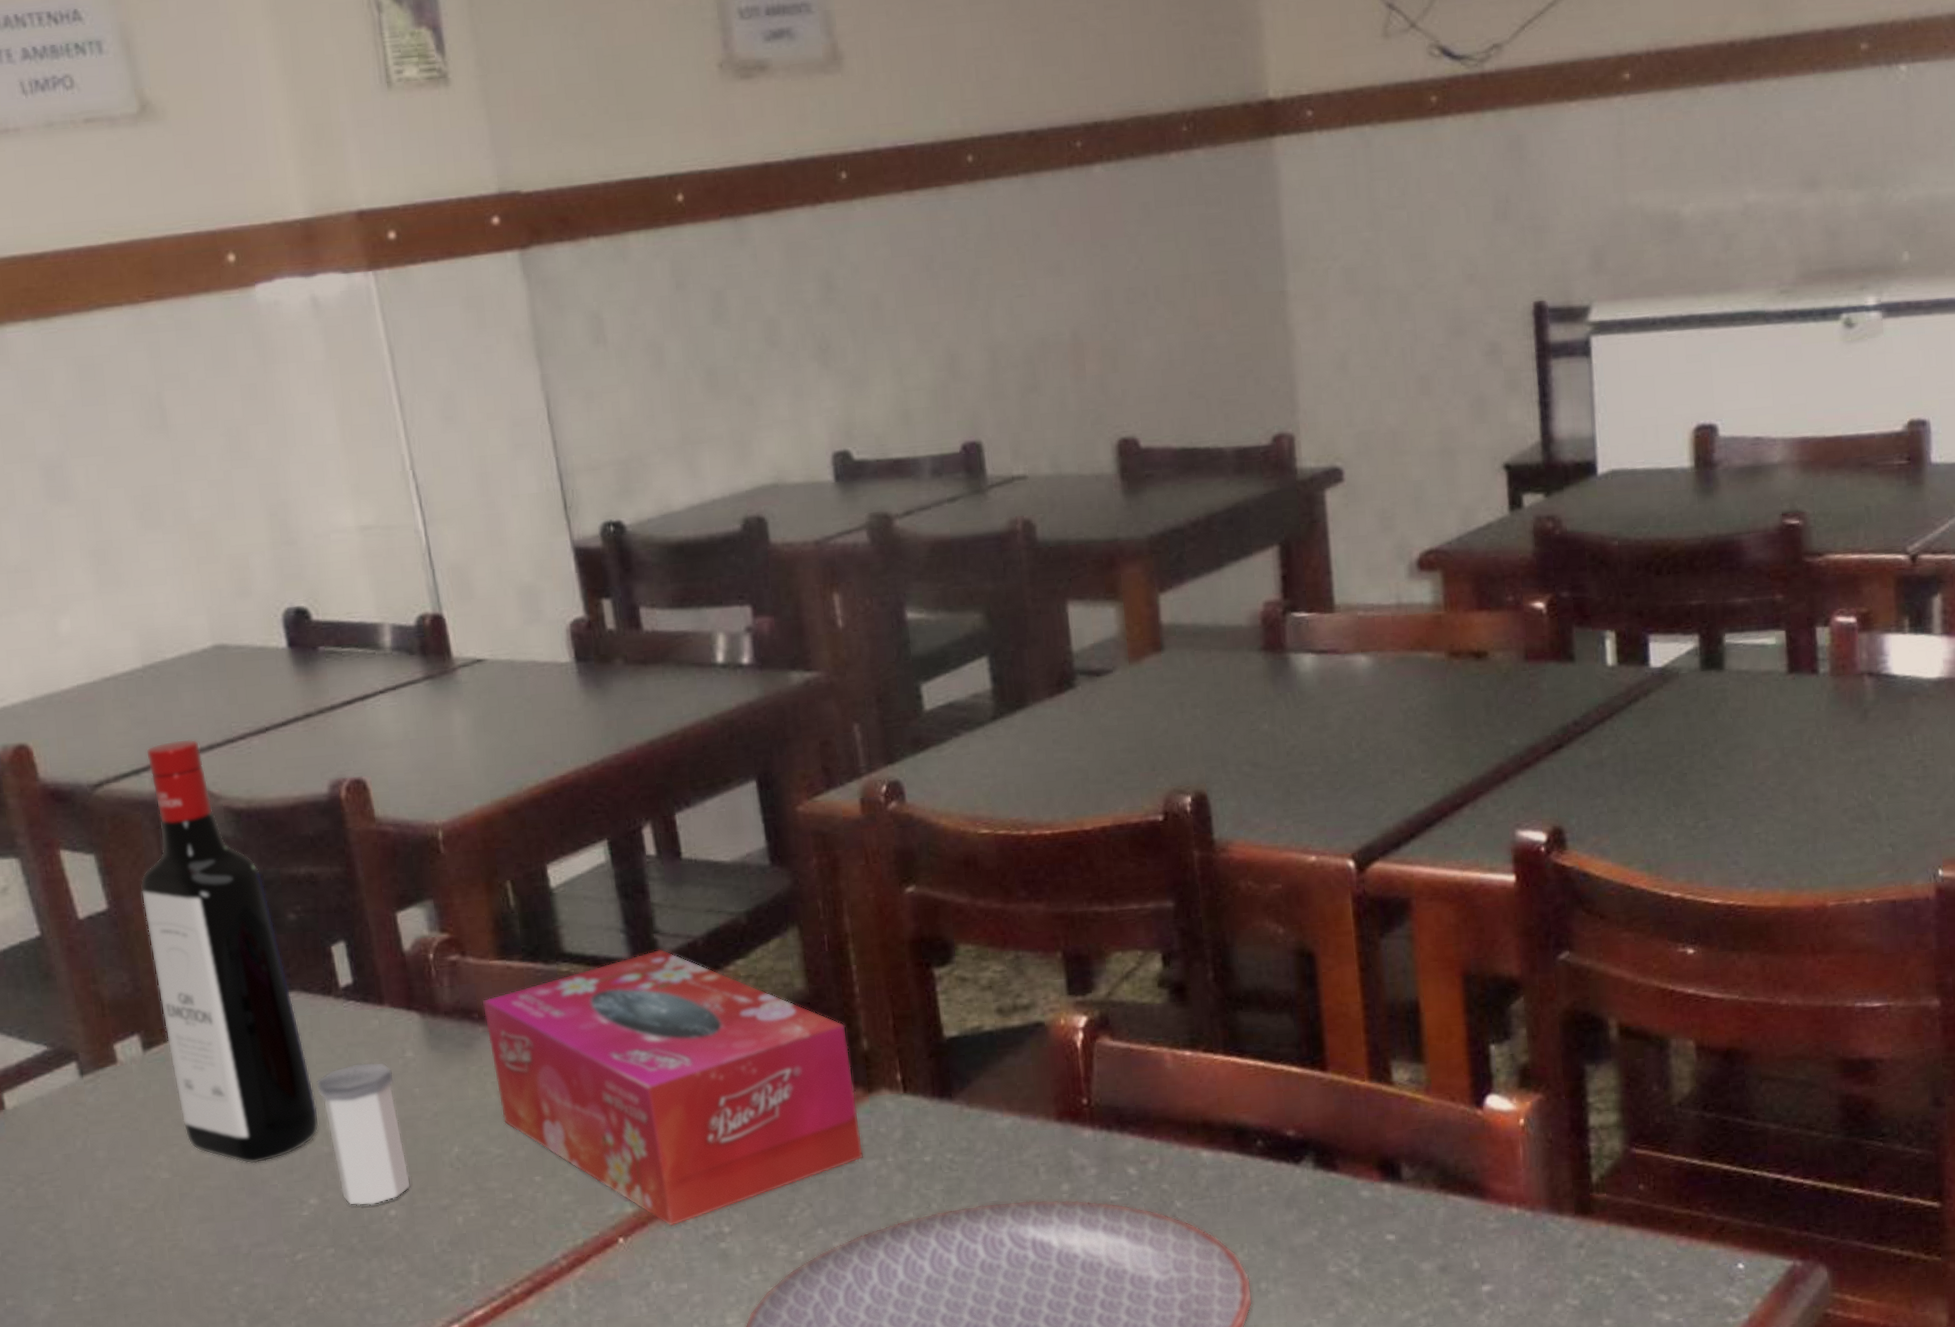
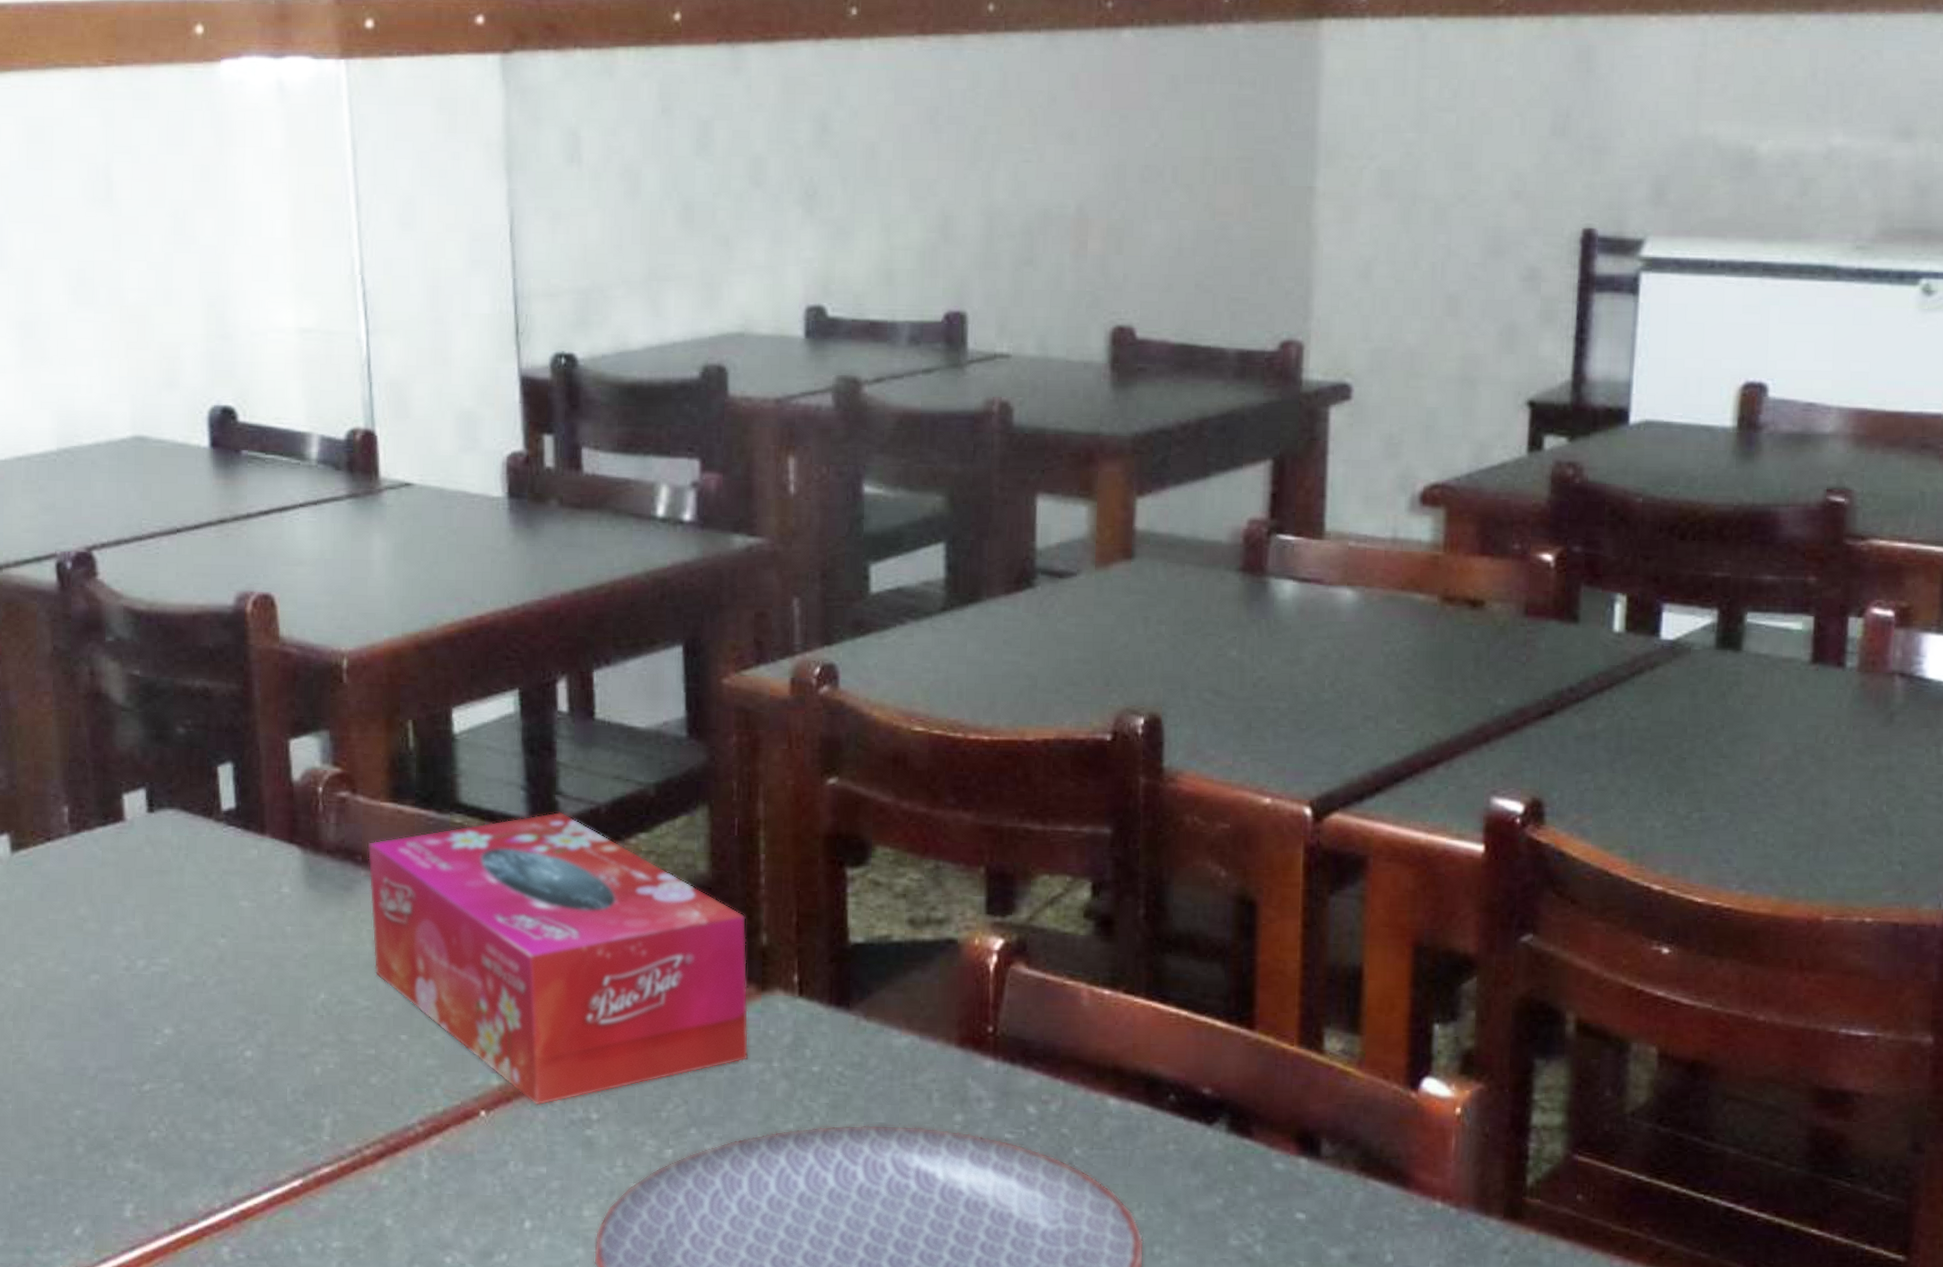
liquor bottle: present [140,739,319,1164] -> none [28,531,183,984]
salt shaker: present [316,1062,411,1206] -> none [185,892,271,1043]

